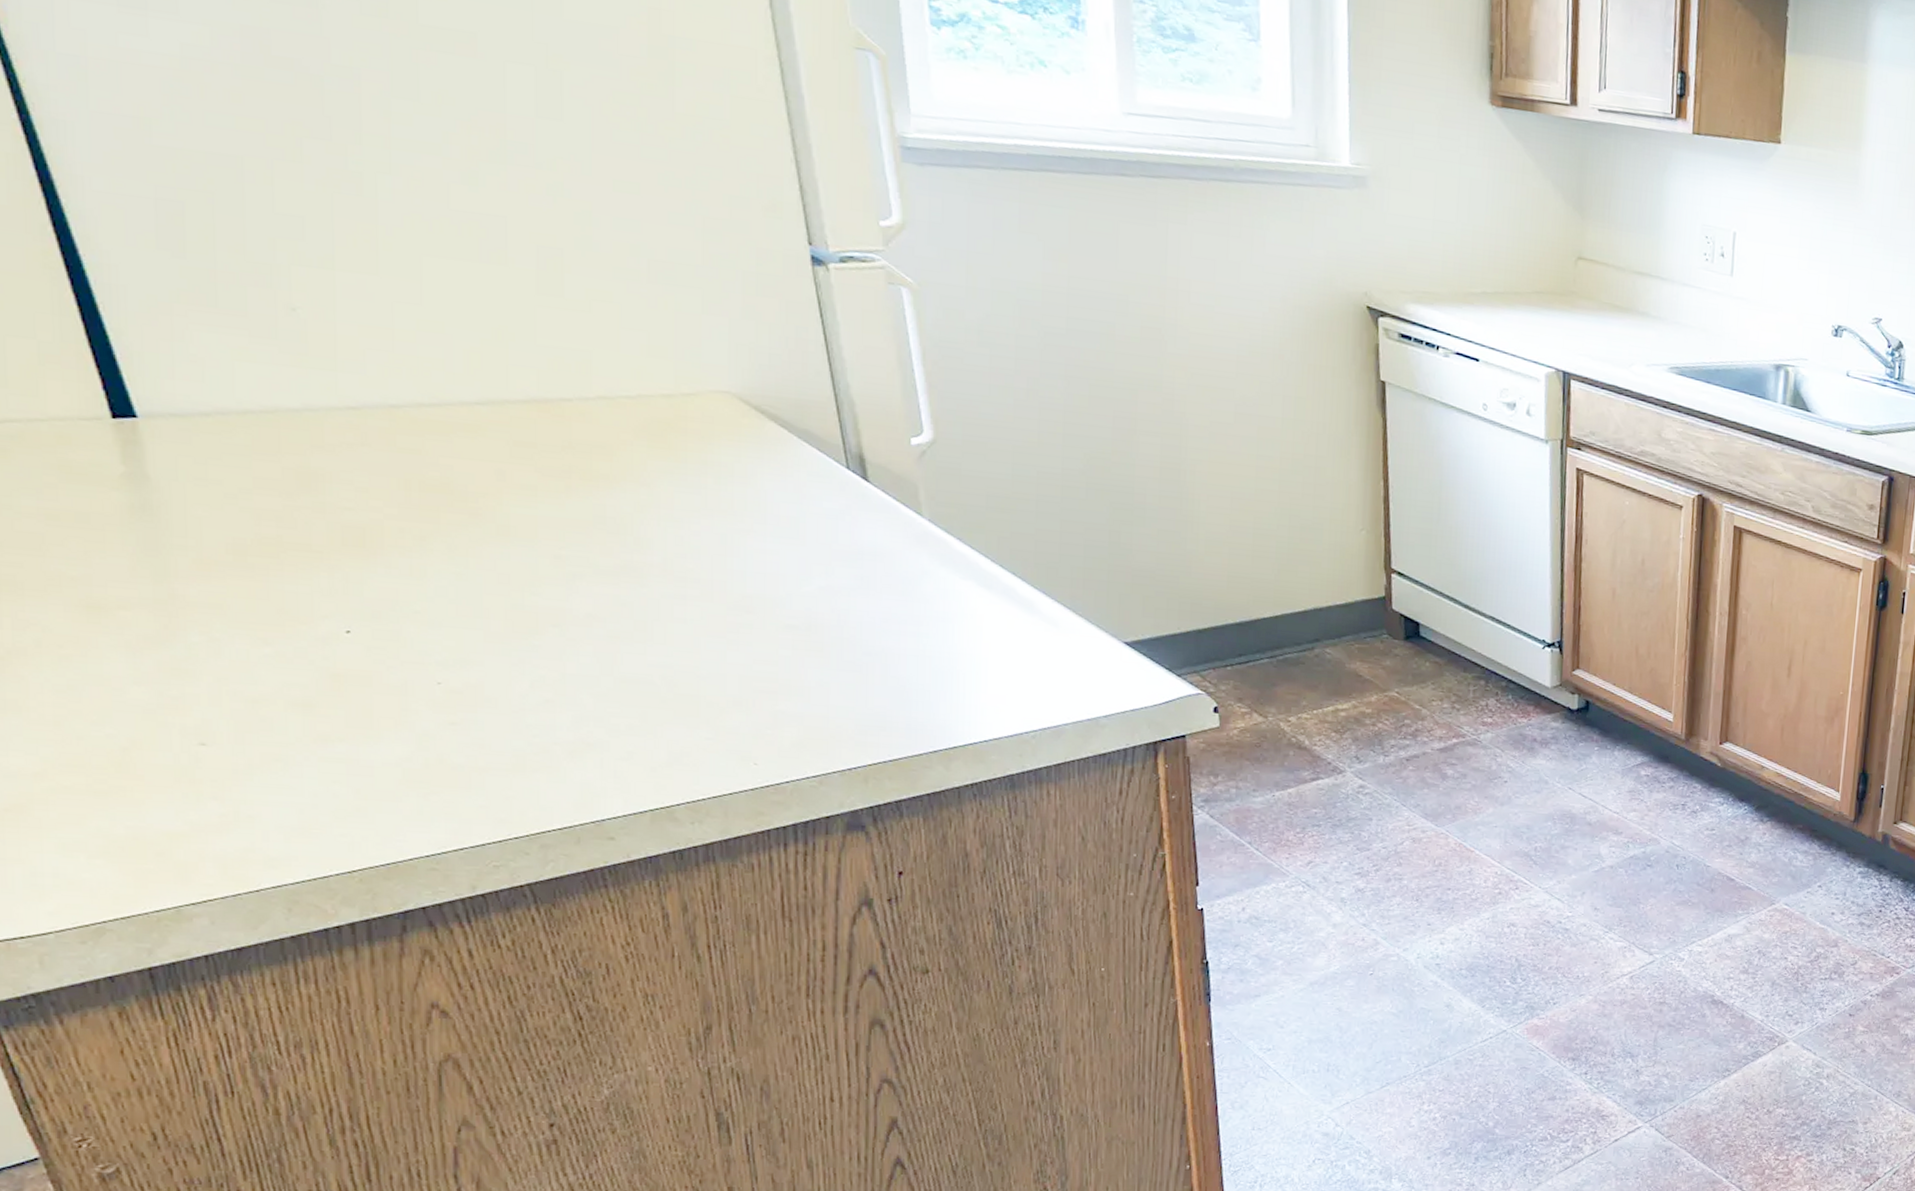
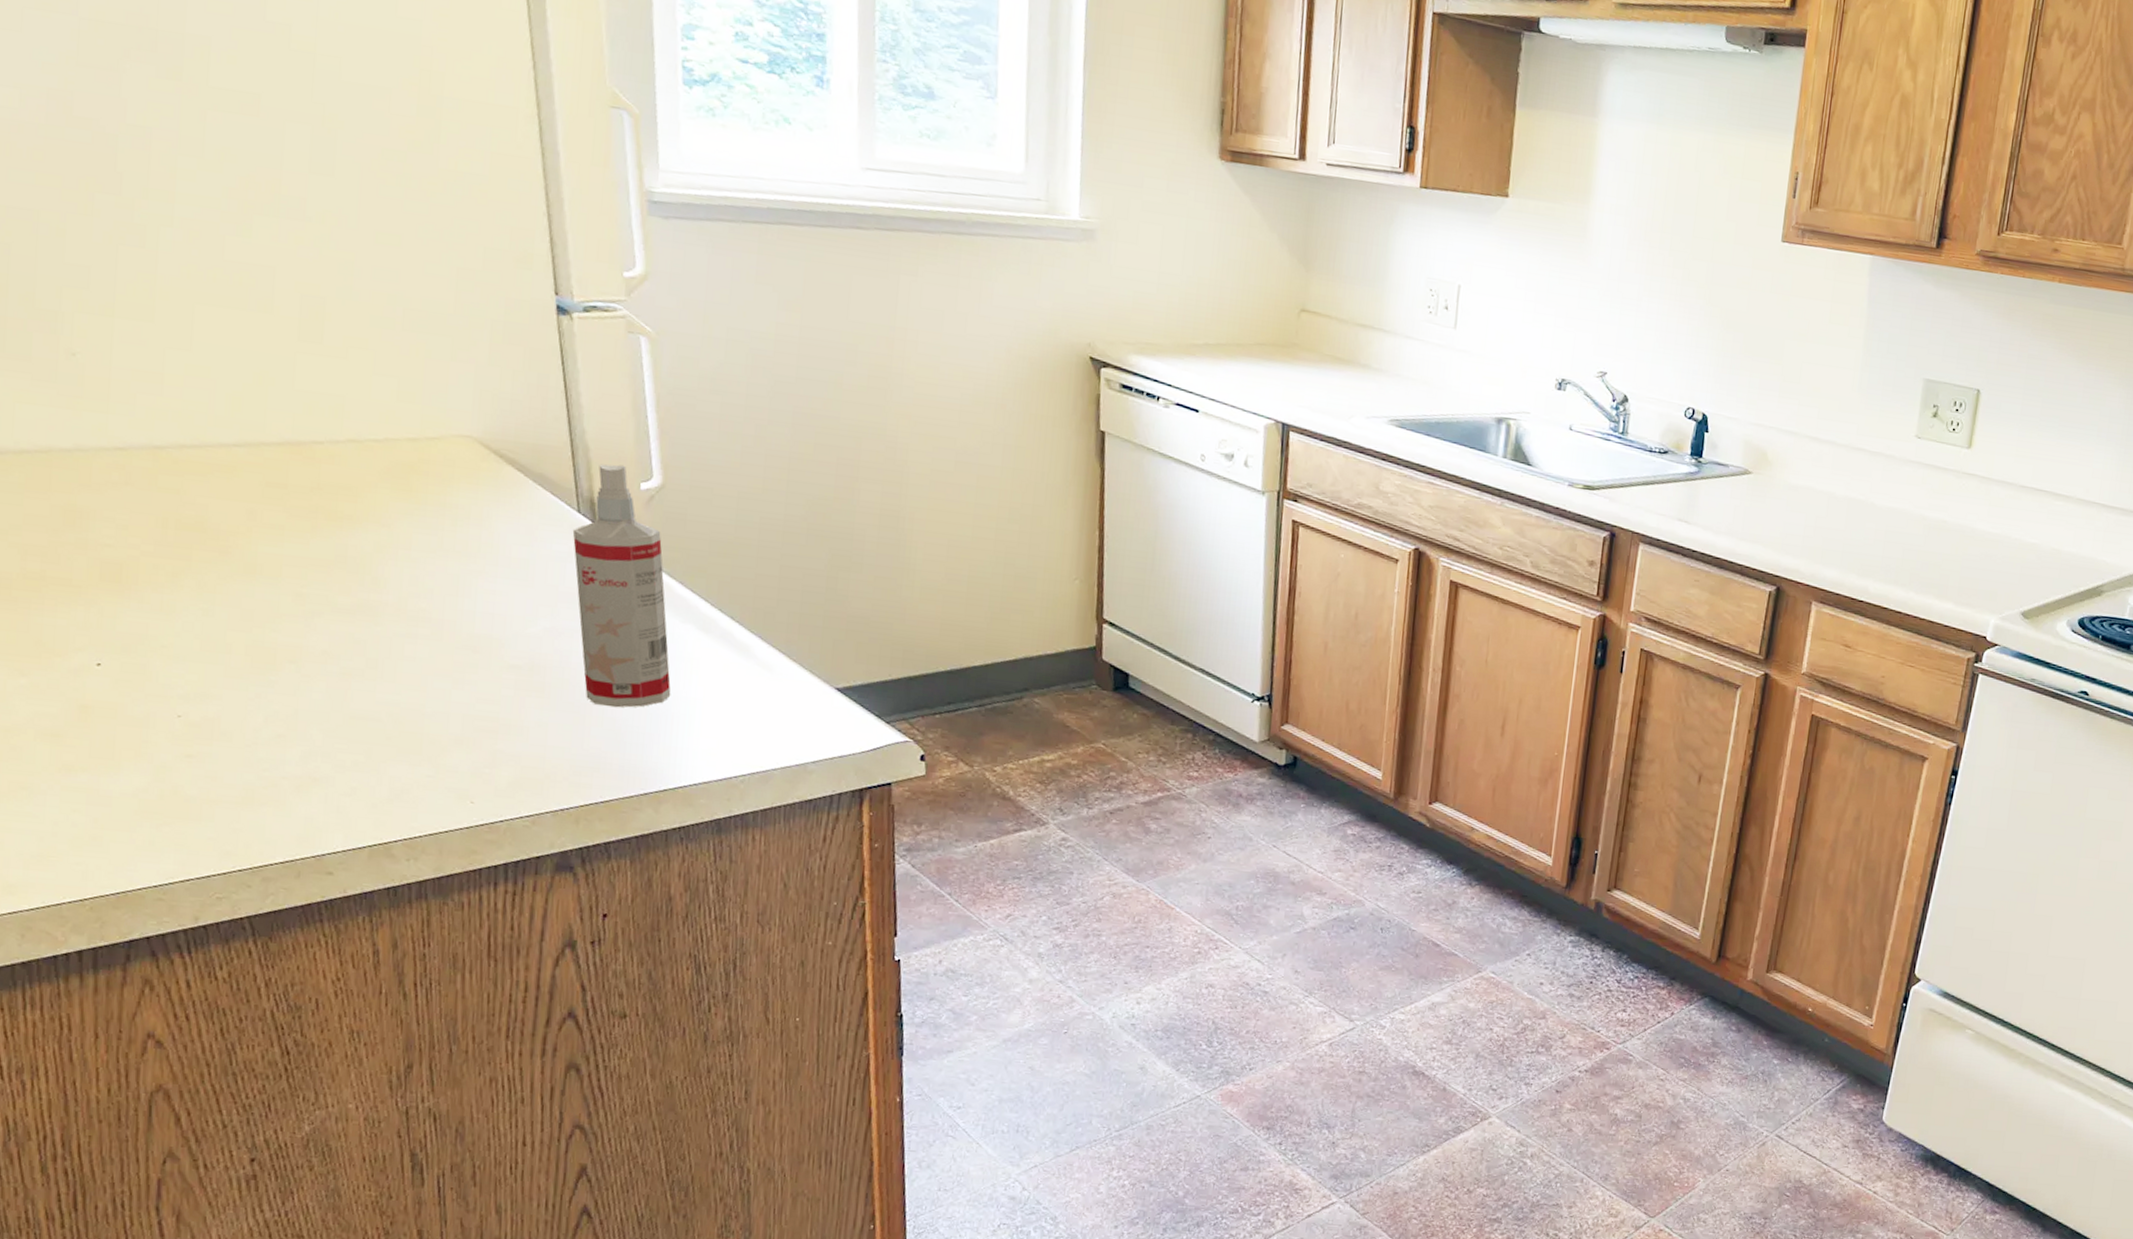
spray bottle: none [842,419,956,666] -> present [572,464,671,708]

